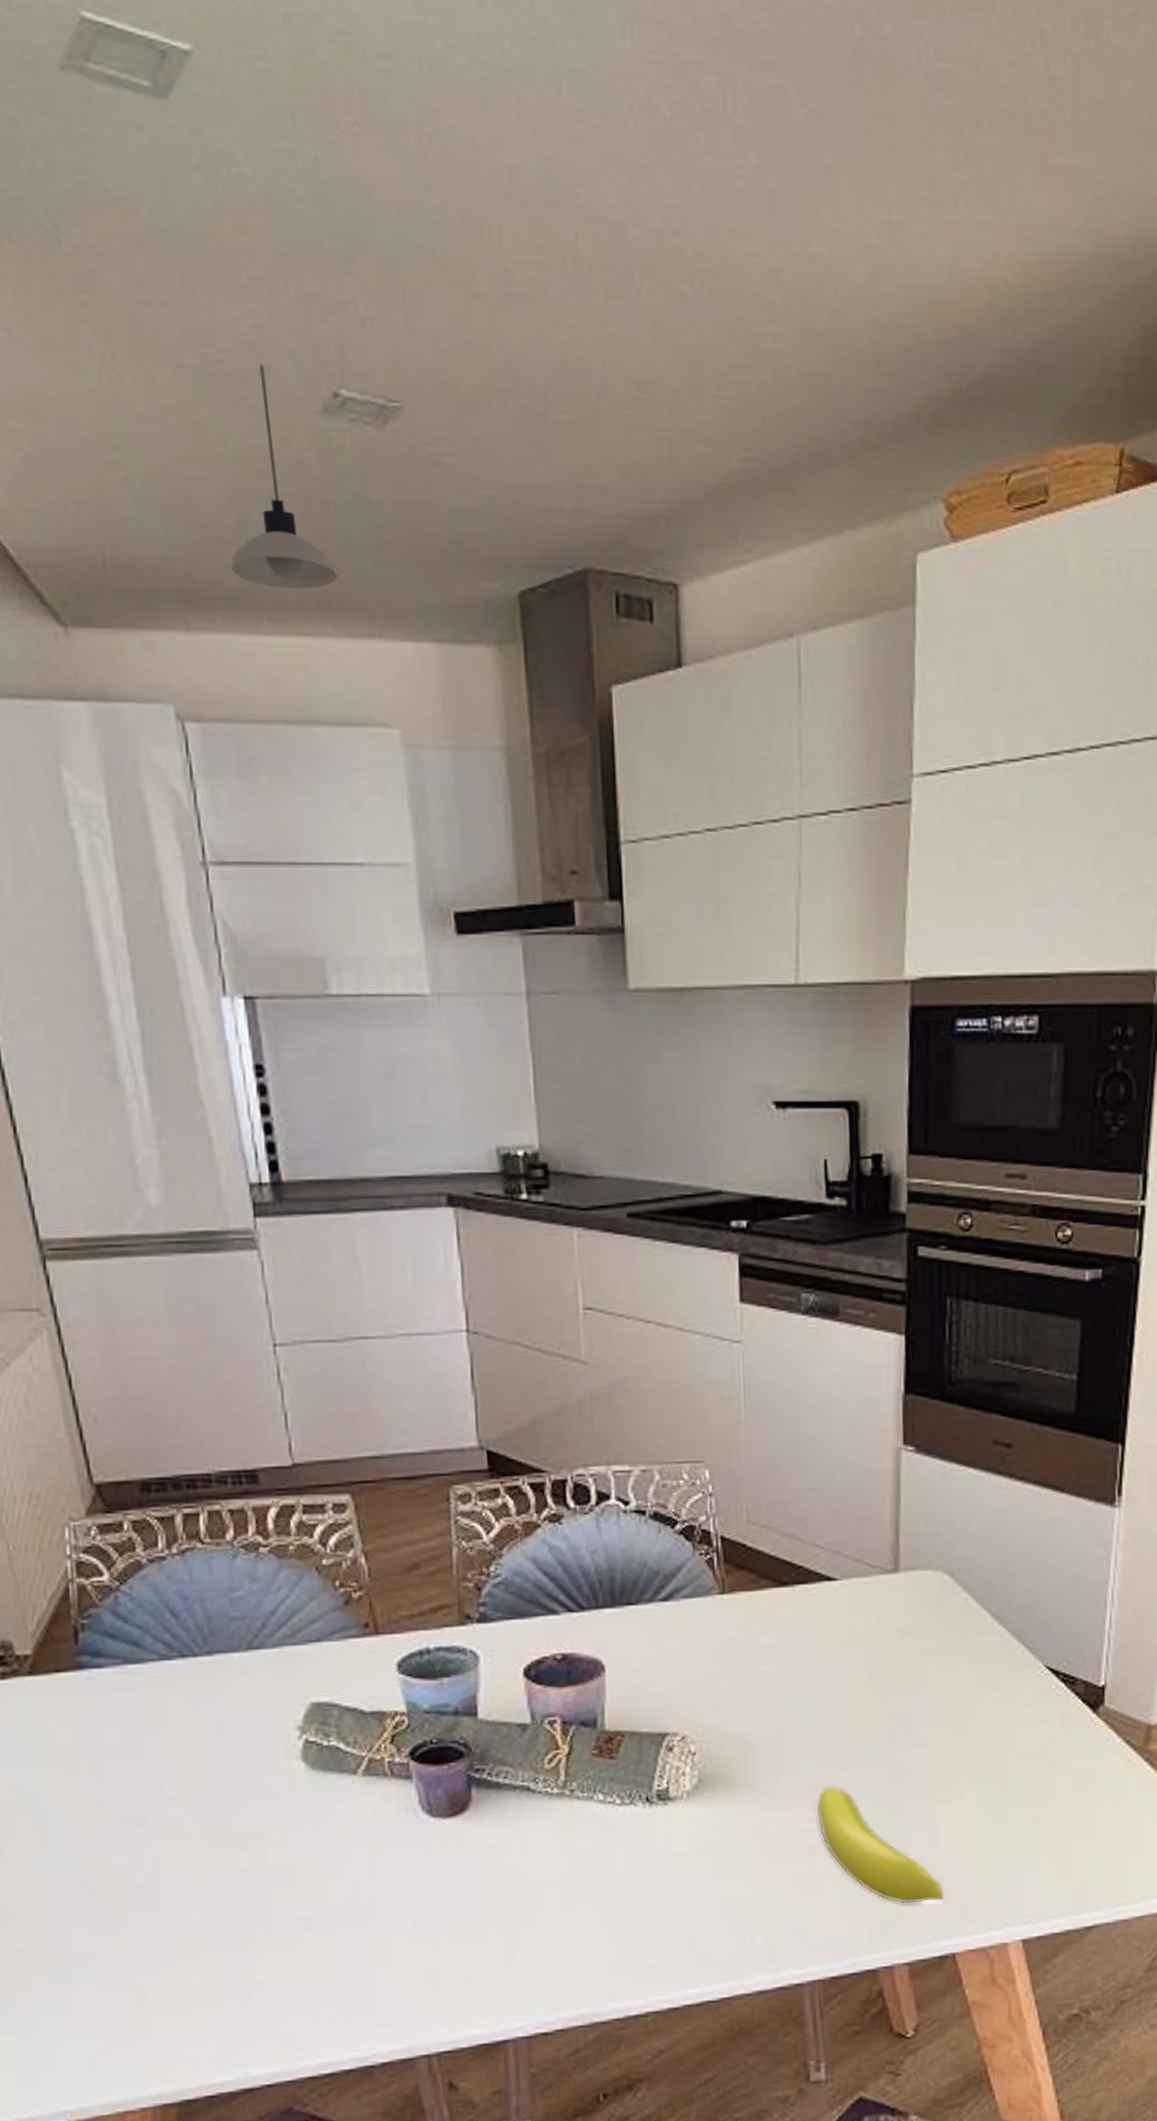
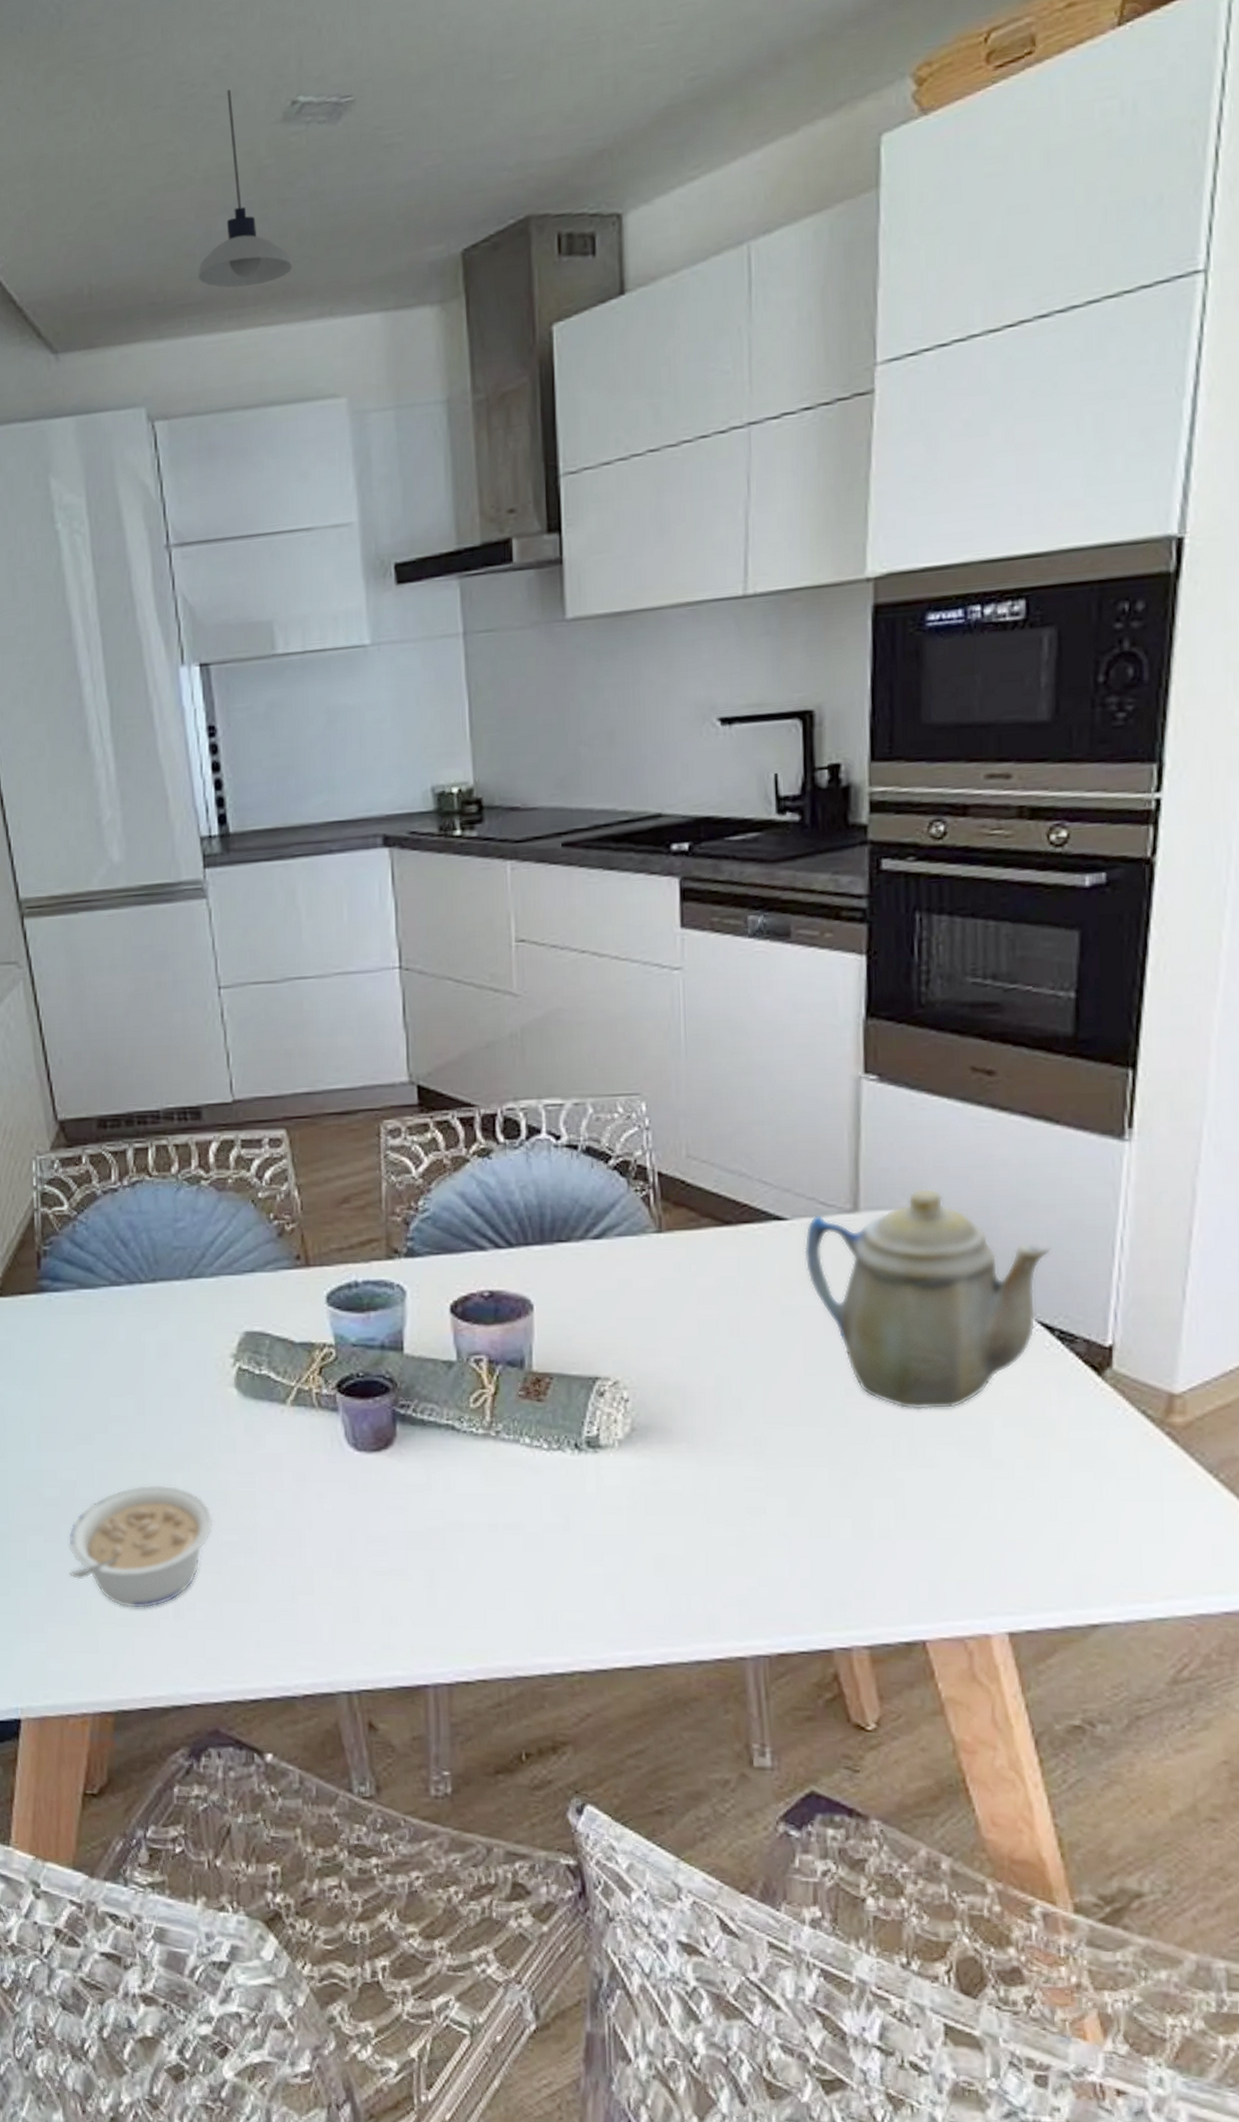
legume: none [119,1864,282,1995] -> present [67,1484,214,1609]
banana: present [815,1786,945,1904] -> none [761,1443,913,1580]
teapot: none [852,1549,1057,1749] -> present [804,1188,1051,1409]

